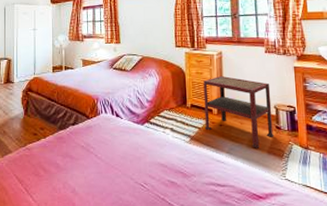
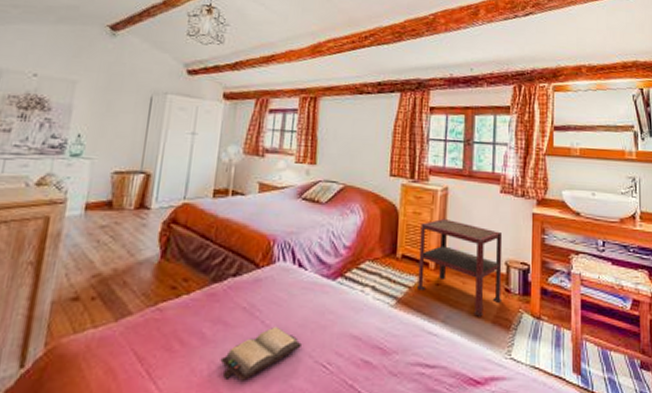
hardback book: none [71,158,126,195] -> present [220,326,303,381]

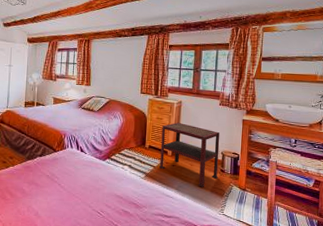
hardback book: present [220,326,303,381] -> none [35,187,85,219]

